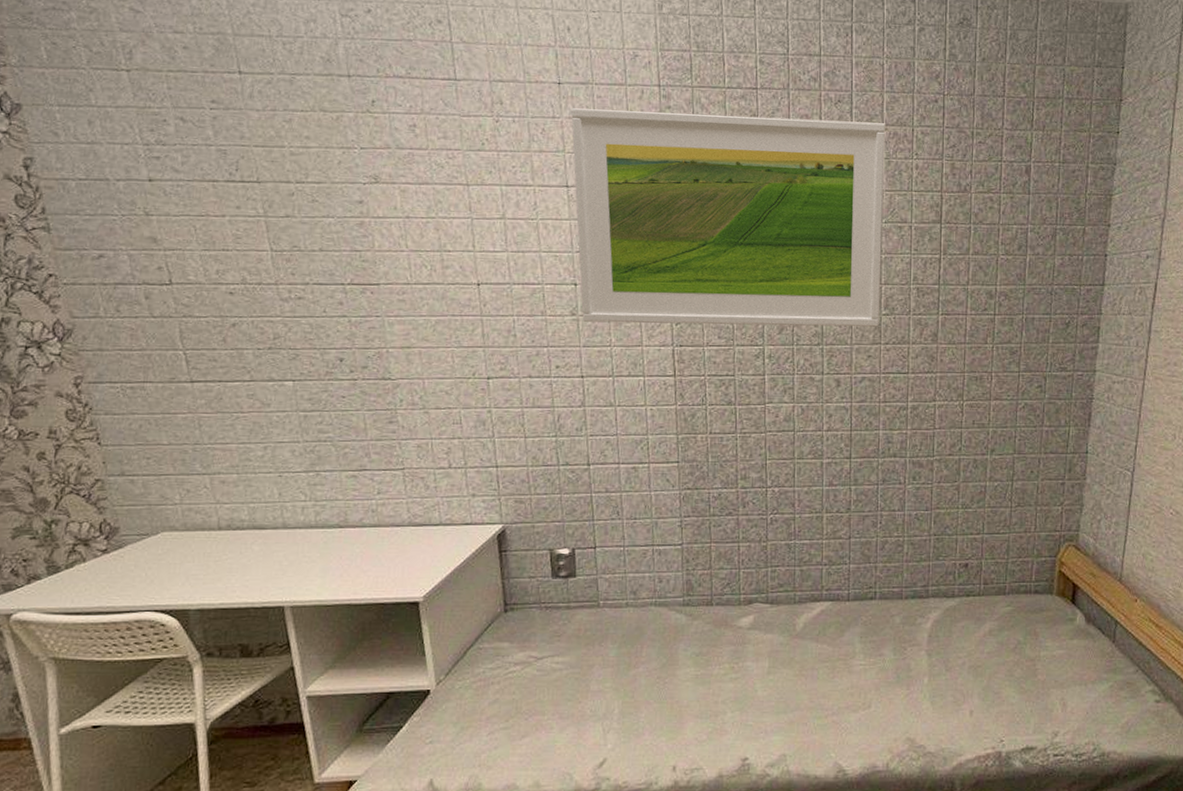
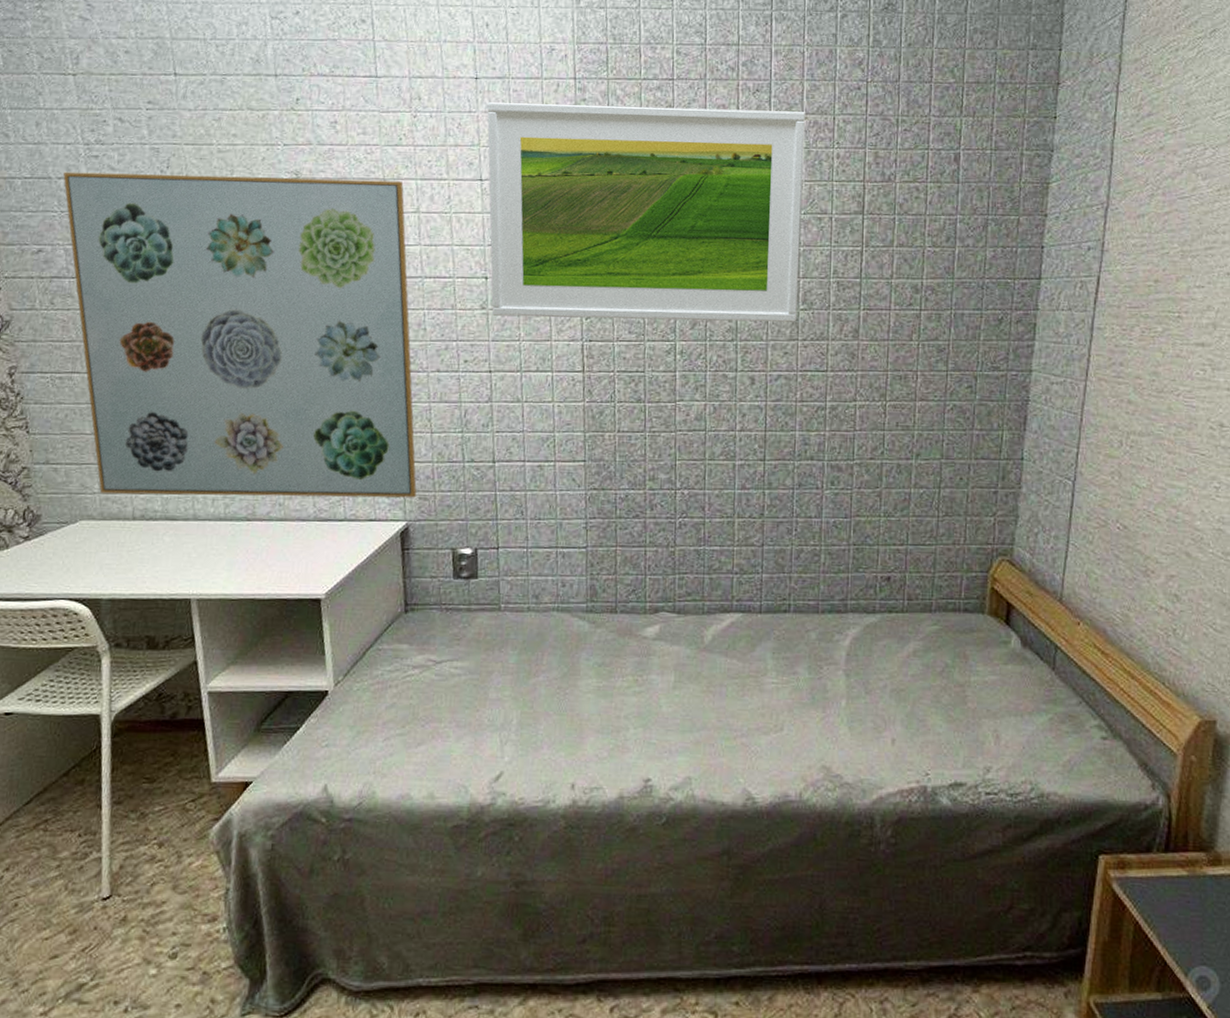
wall art: none [121,173,513,505] -> present [62,171,417,498]

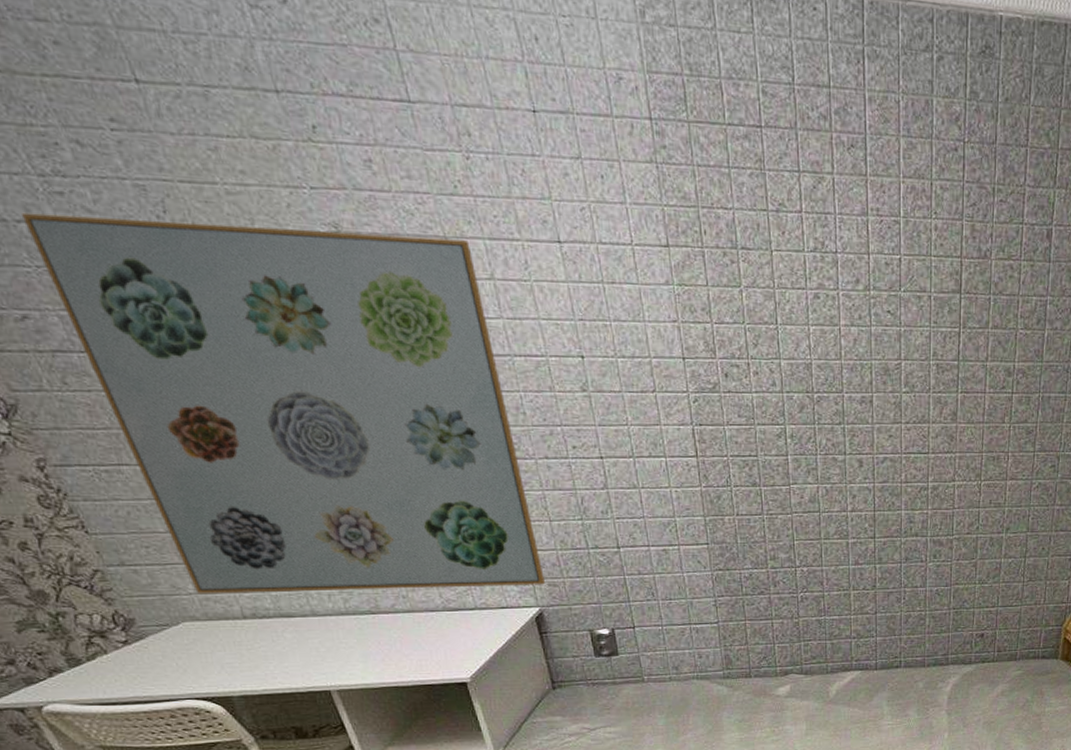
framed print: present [487,102,805,322] -> none [553,144,902,405]

